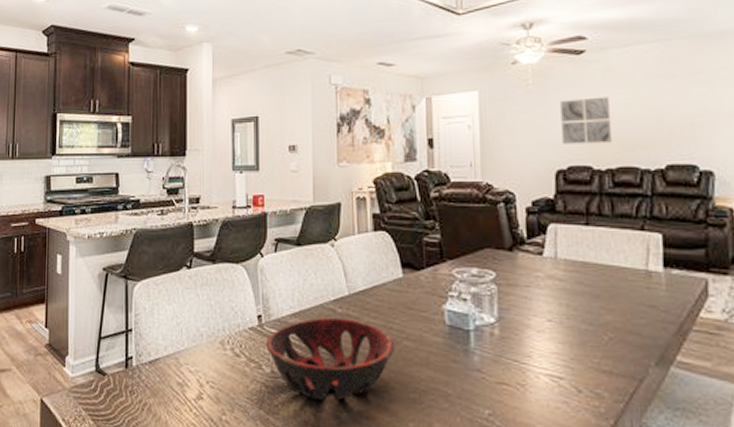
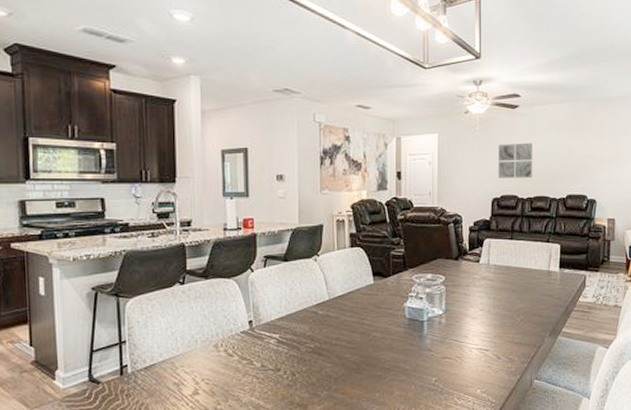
decorative bowl: present [265,317,395,400] -> none [256,318,366,384]

